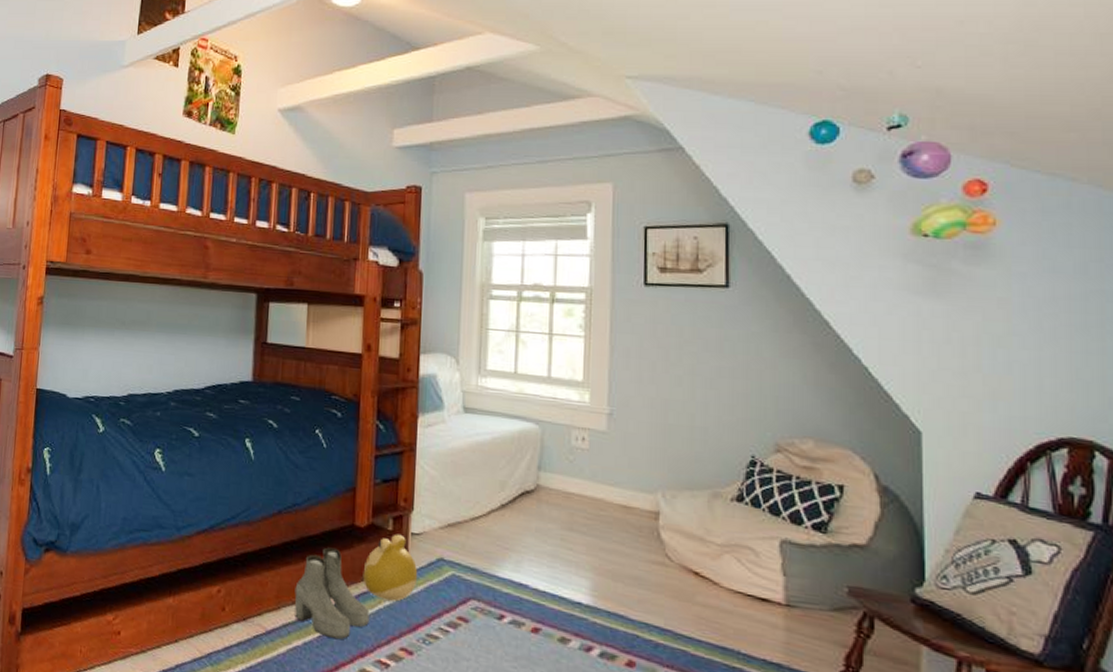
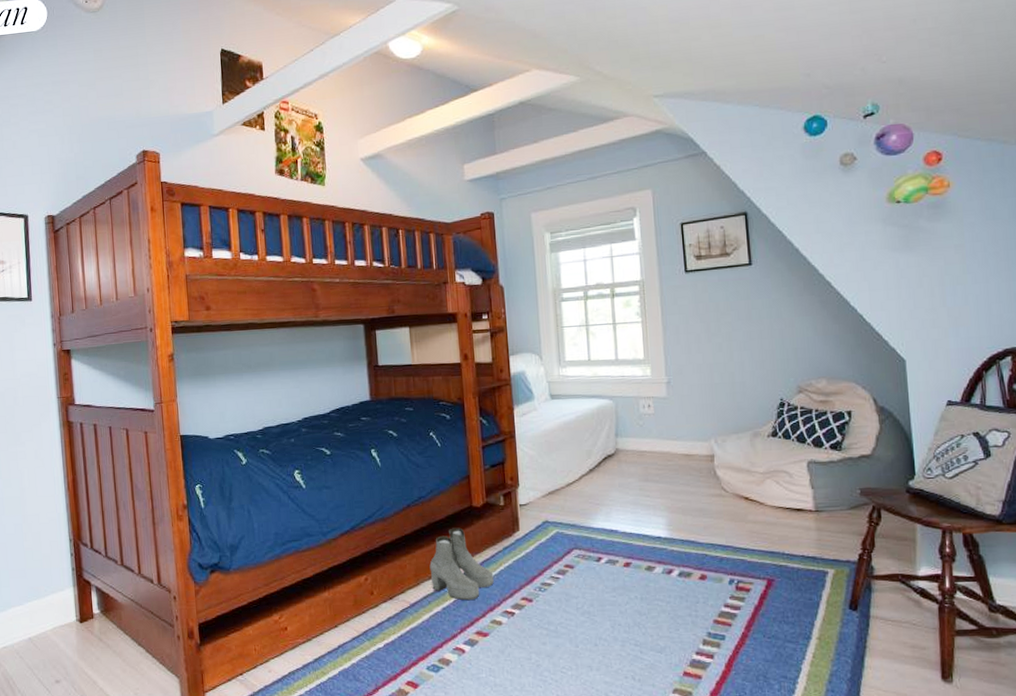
plush toy: present [362,534,418,602] -> none [484,507,529,562]

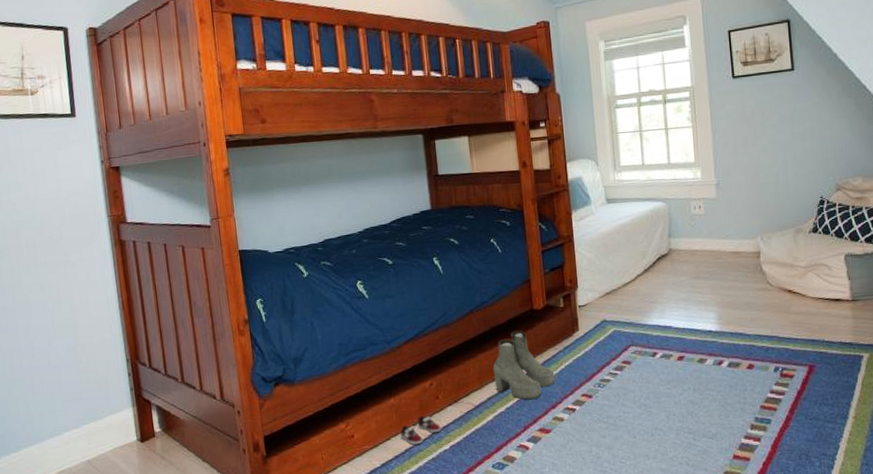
sneaker: none [334,611,375,641] -> present [400,416,441,445]

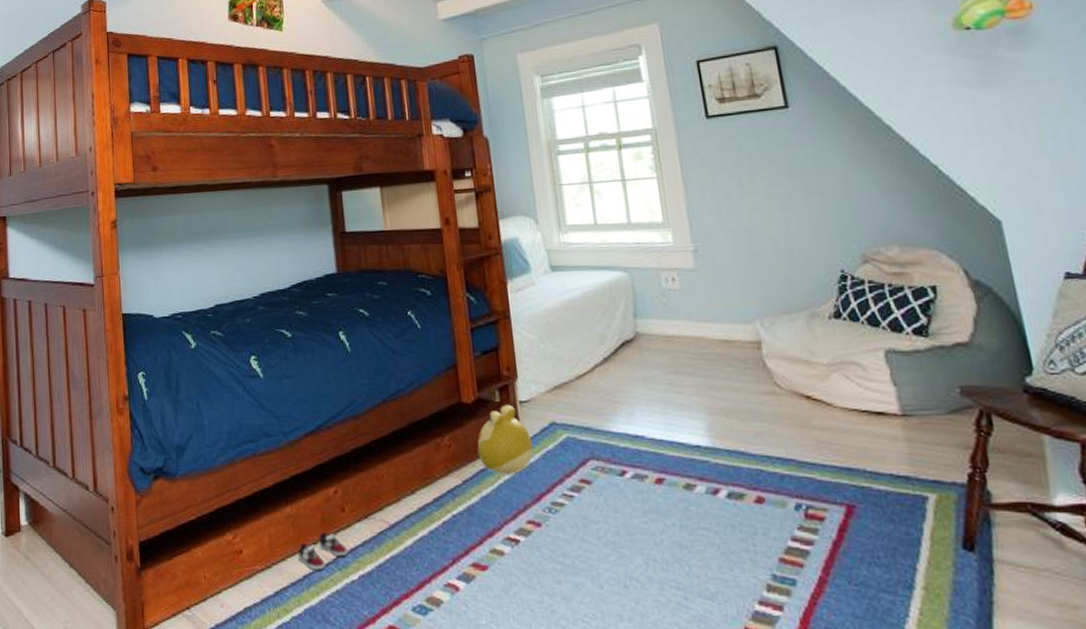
boots: present [493,330,555,400] -> none [412,429,492,521]
plush toy: none [545,308,588,361] -> present [477,404,534,474]

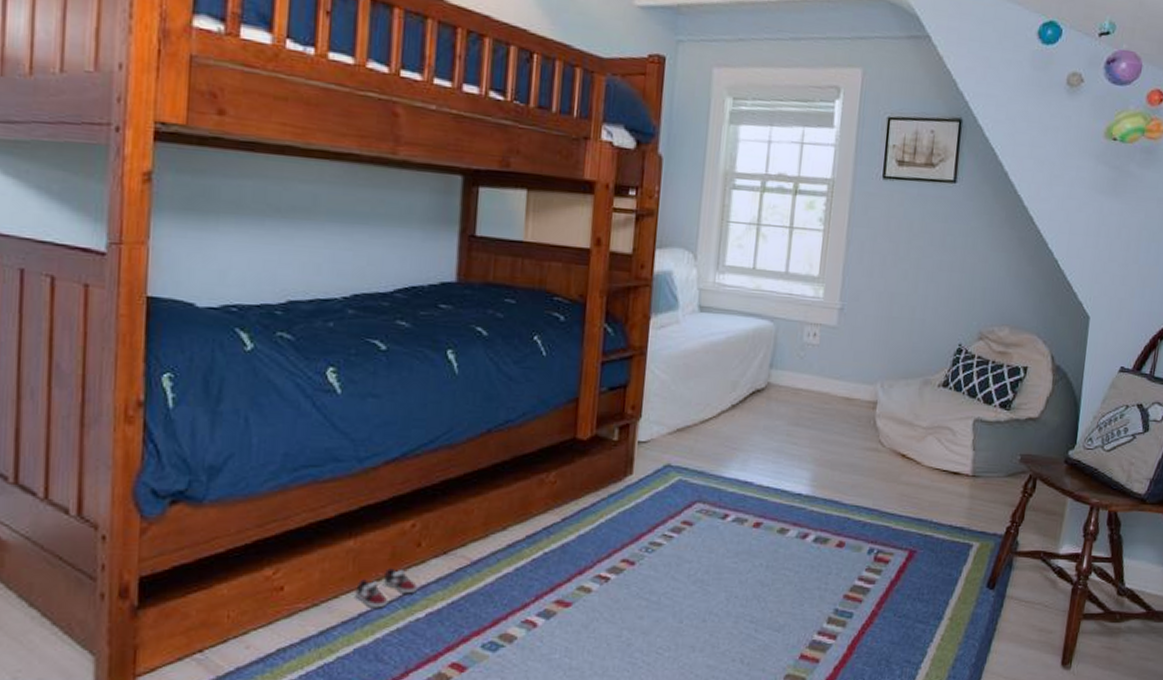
plush toy: present [477,404,534,474] -> none [583,443,644,513]

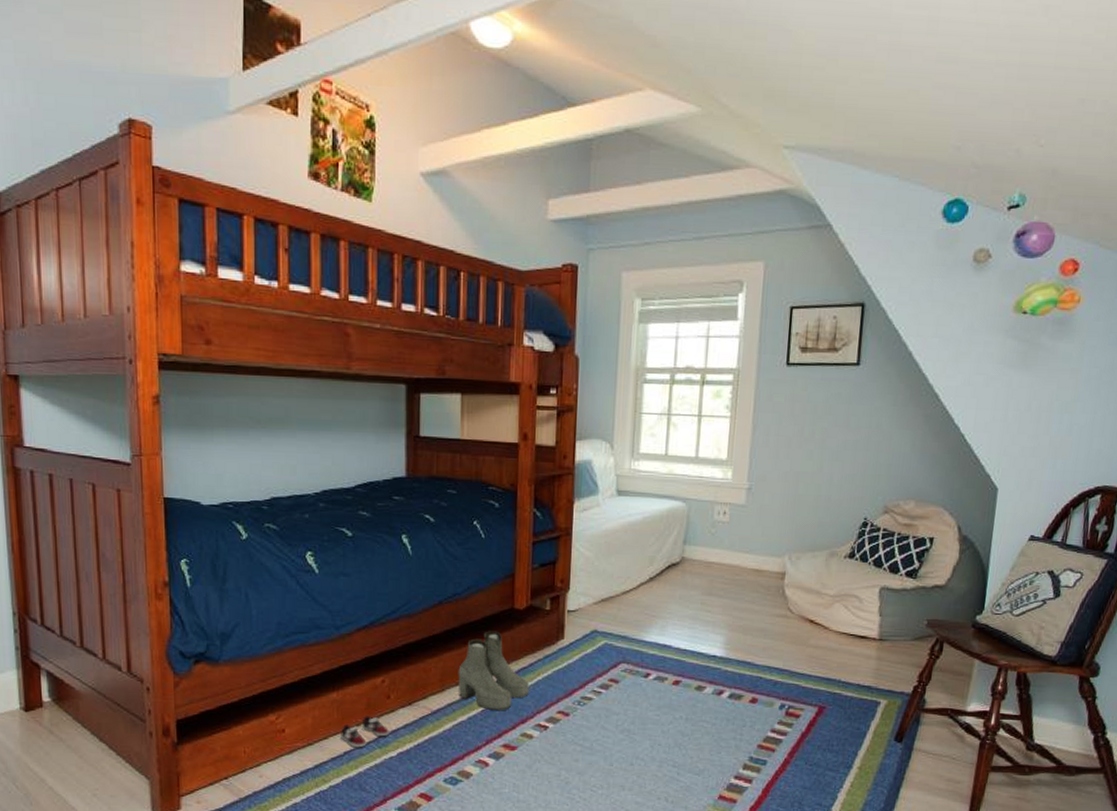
boots: none [505,464,590,559] -> present [458,631,529,710]

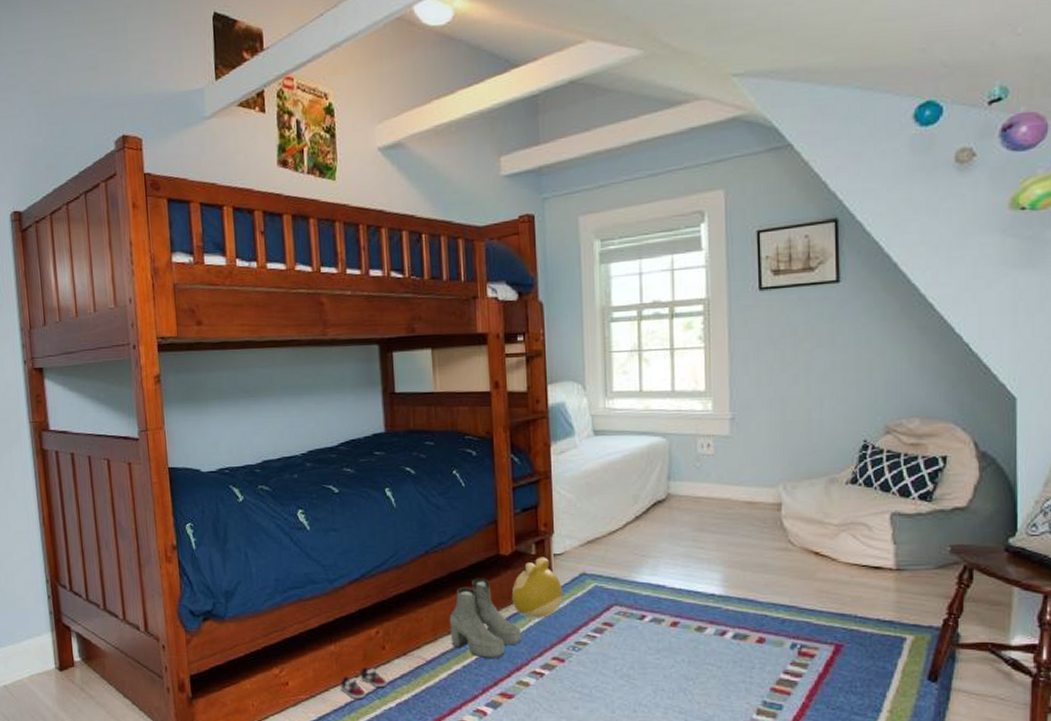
plush toy: none [522,612,574,672] -> present [511,557,563,618]

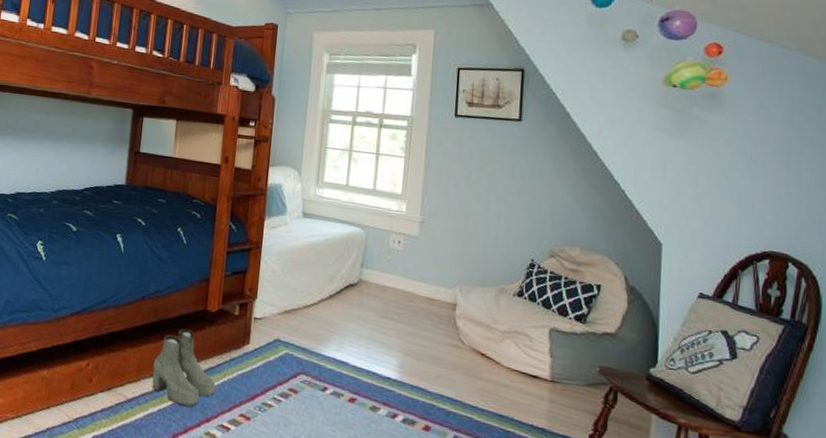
sneaker: present [340,667,387,699] -> none [45,396,88,426]
plush toy: present [511,557,563,618] -> none [211,318,258,375]

